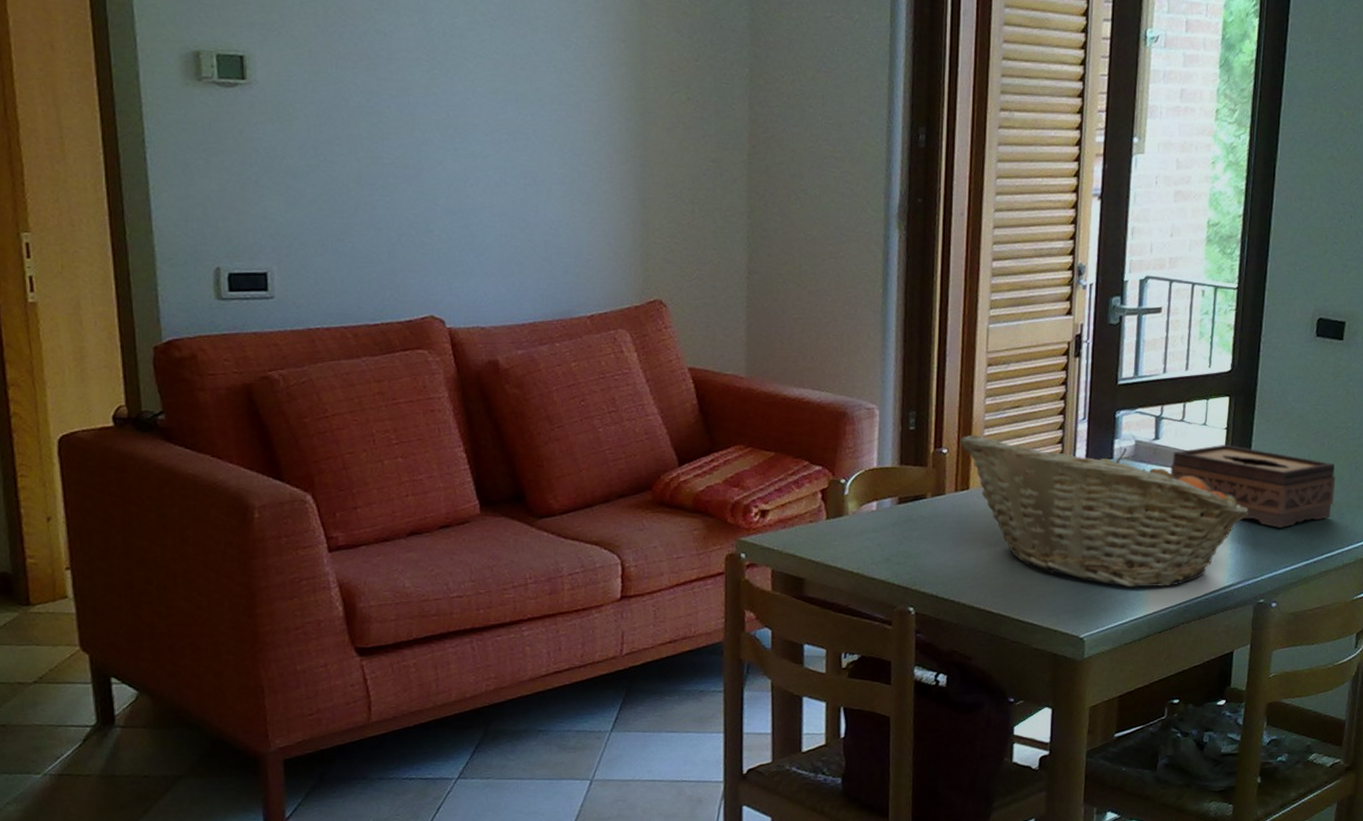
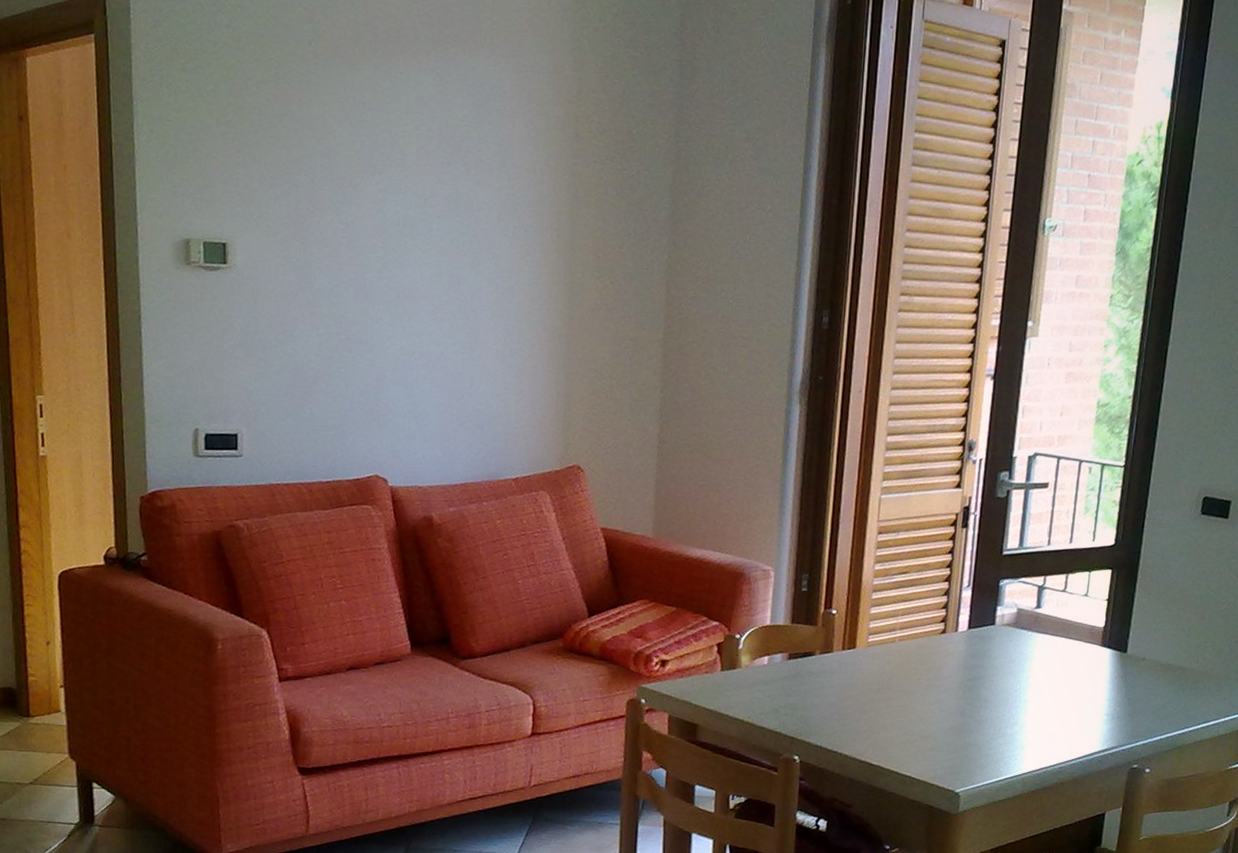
fruit basket: present [960,434,1249,588] -> none [848,597,1127,748]
tissue box: present [1170,444,1335,528] -> none [1050,614,1214,697]

